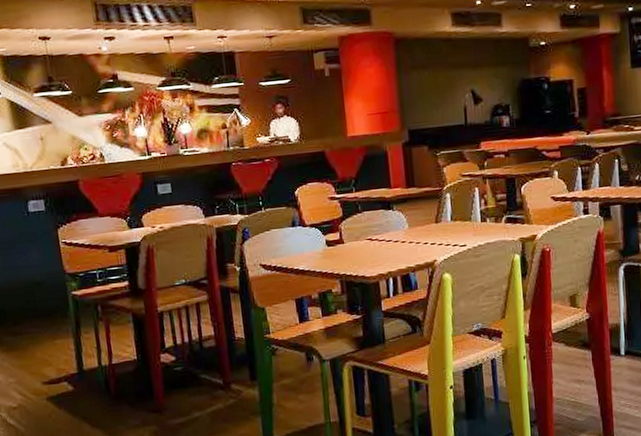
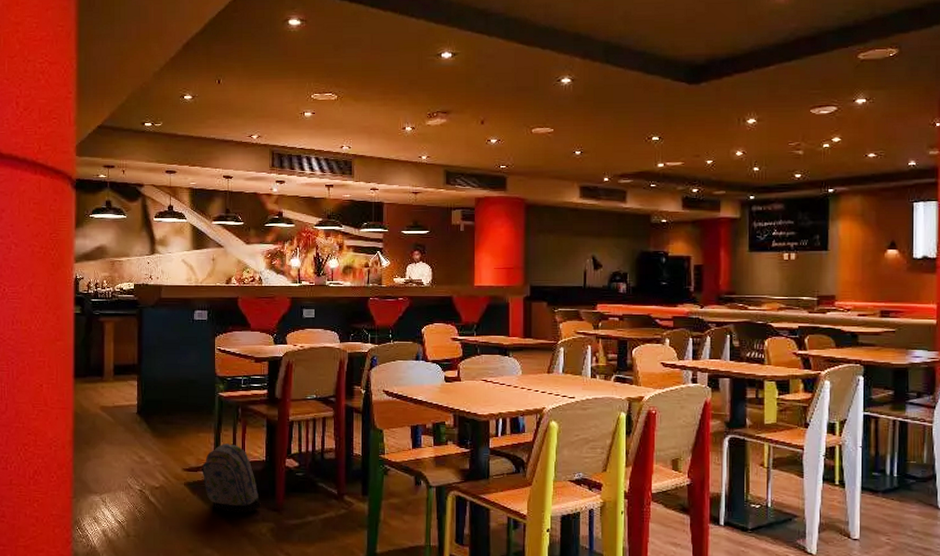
backpack: none [65,347,140,422] -> present [202,443,262,513]

